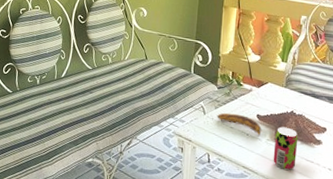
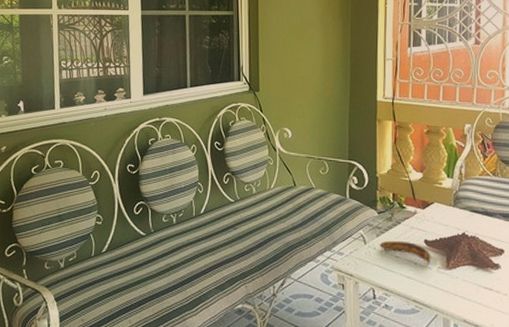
beverage can: present [273,126,298,170] -> none [446,251,474,301]

